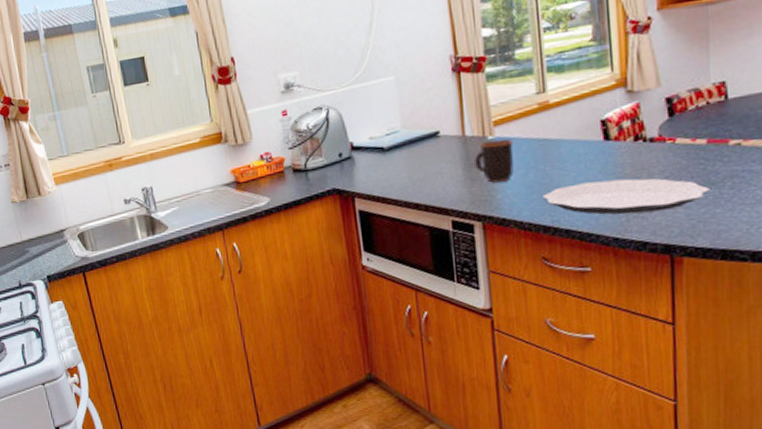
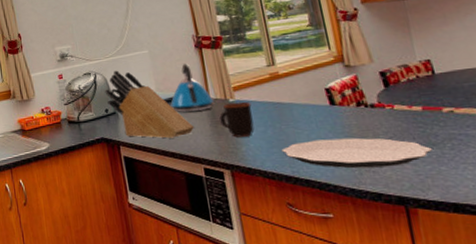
knife block: none [339,103,444,187] -> present [105,70,194,138]
kettle: none [418,93,470,155] -> present [170,64,214,112]

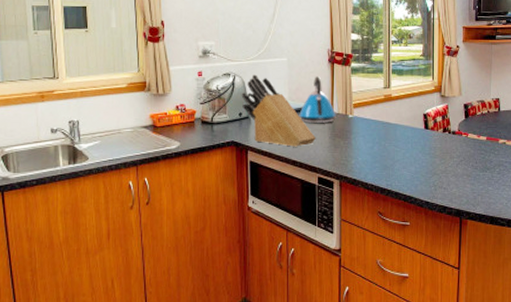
mug: present [219,101,254,138] -> none [338,118,366,151]
plate: present [281,137,432,169] -> none [382,158,486,185]

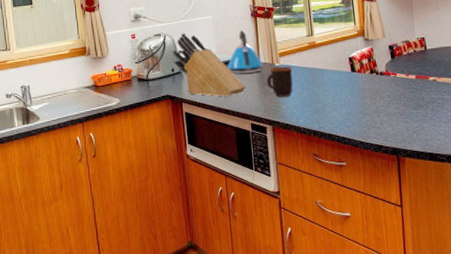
mug: none [338,118,366,151] -> present [267,66,293,97]

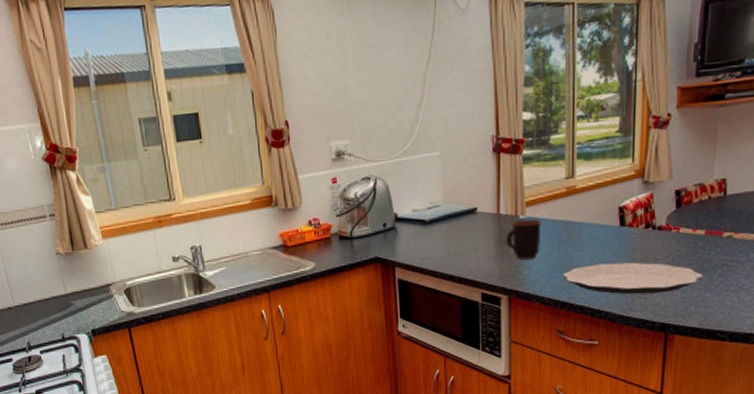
knife block: present [172,33,246,97] -> none [385,175,478,259]
kettle: present [228,30,263,74] -> none [456,171,503,229]
plate: none [312,99,419,125] -> present [563,262,703,295]

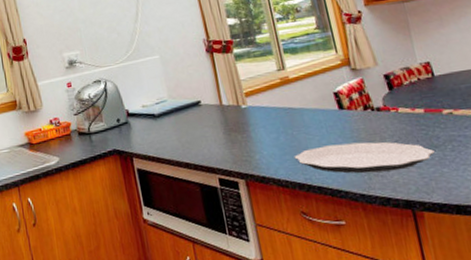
mug: present [506,219,542,260] -> none [232,107,267,145]

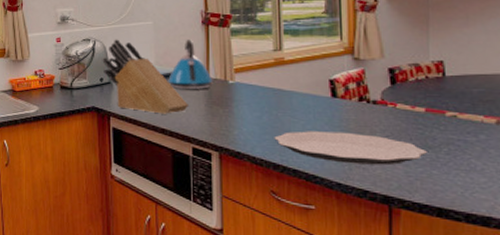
knife block: none [116,77,208,148] -> present [102,39,188,114]
kettle: none [183,69,227,120] -> present [168,40,213,89]

